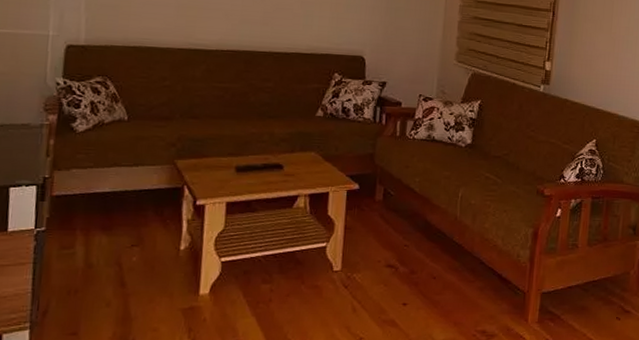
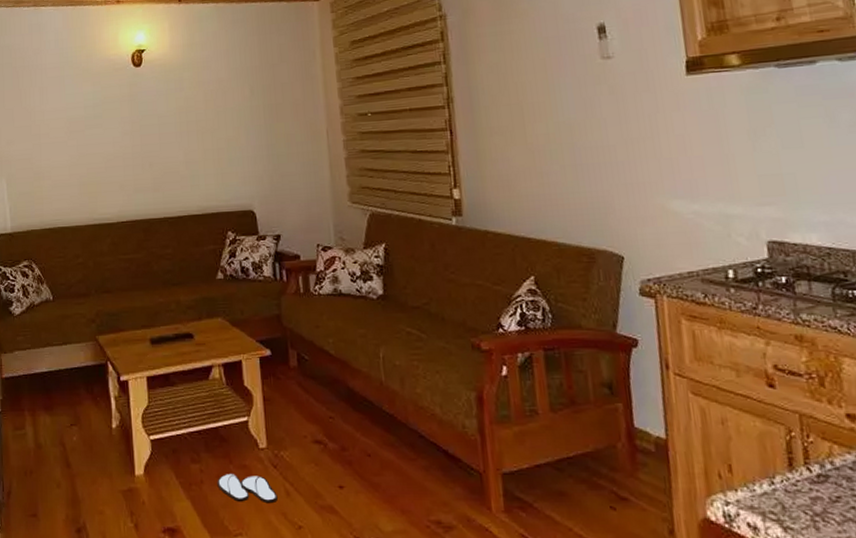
slippers: none [286,293,344,318] -> present [217,474,278,502]

